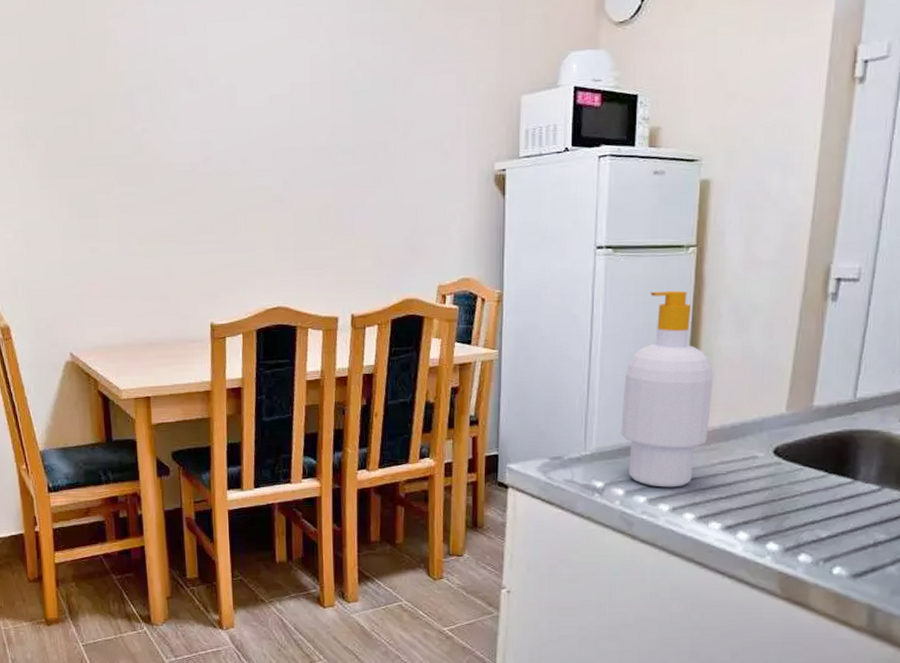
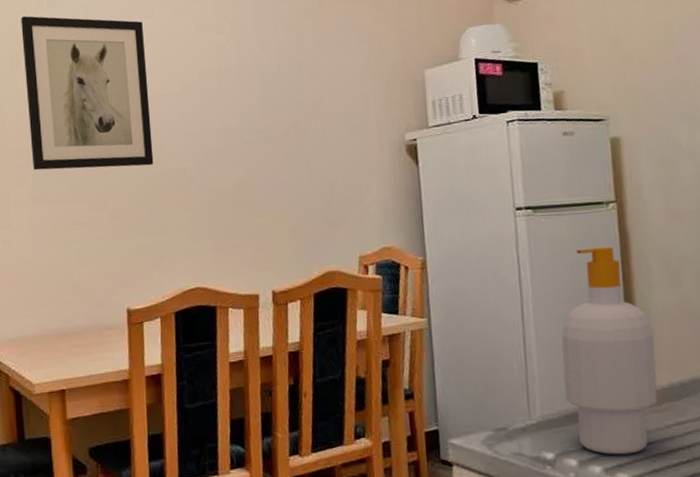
wall art: none [108,11,241,181] -> present [21,16,154,171]

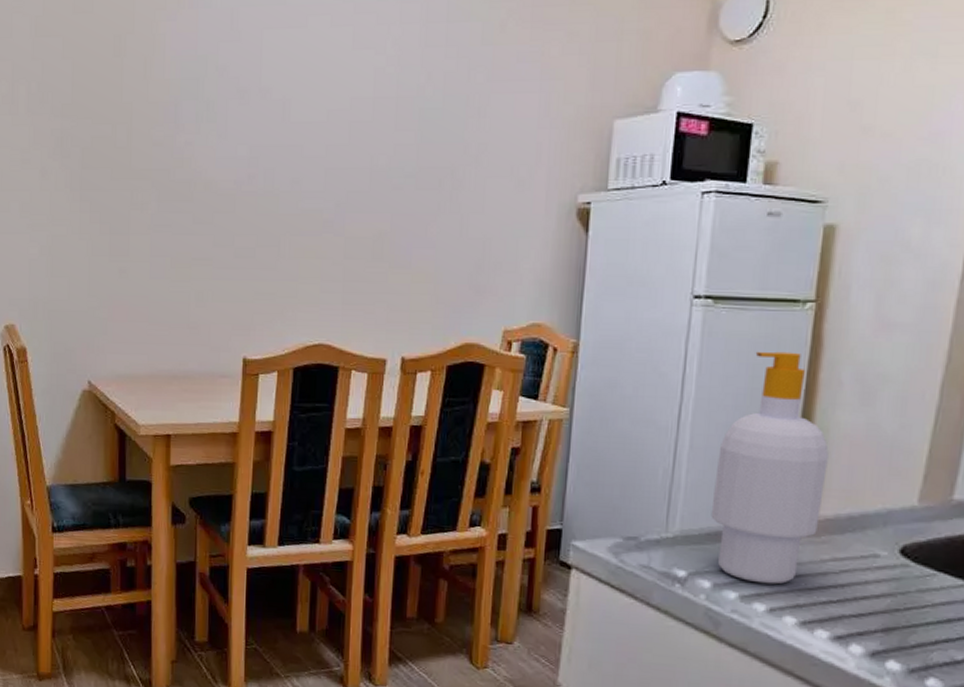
wall art: present [21,16,154,171] -> none [157,14,294,202]

